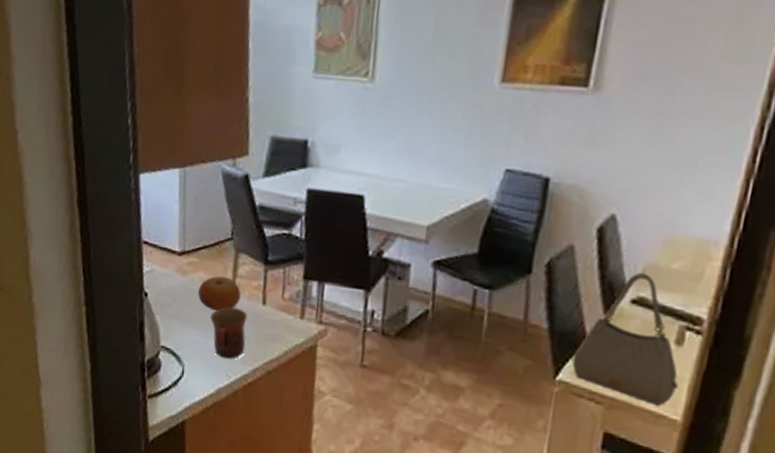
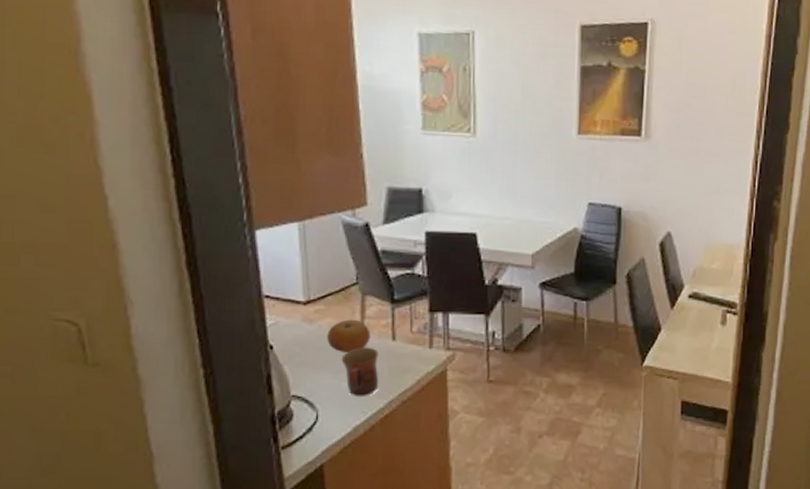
handbag: present [572,272,679,406] -> none [653,273,727,373]

